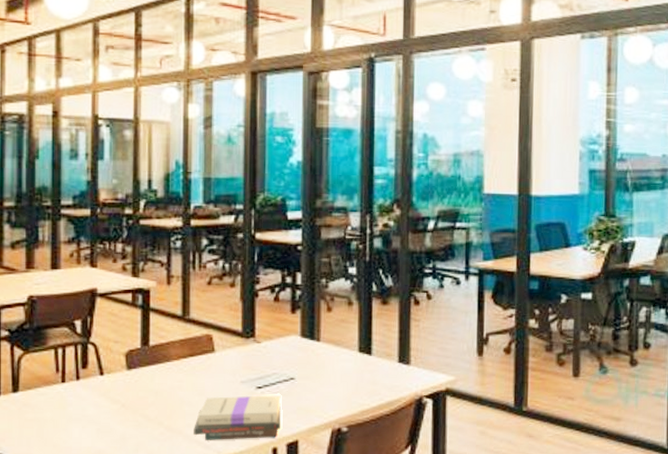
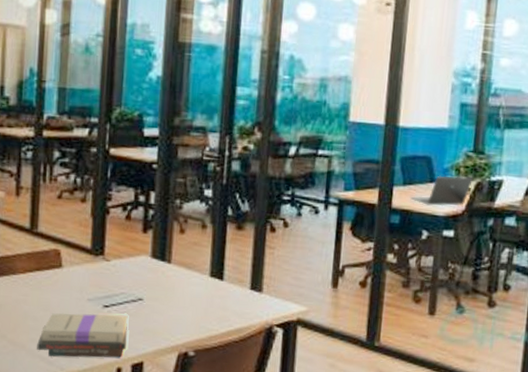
laptop: none [547,239,606,270] -> present [410,175,473,206]

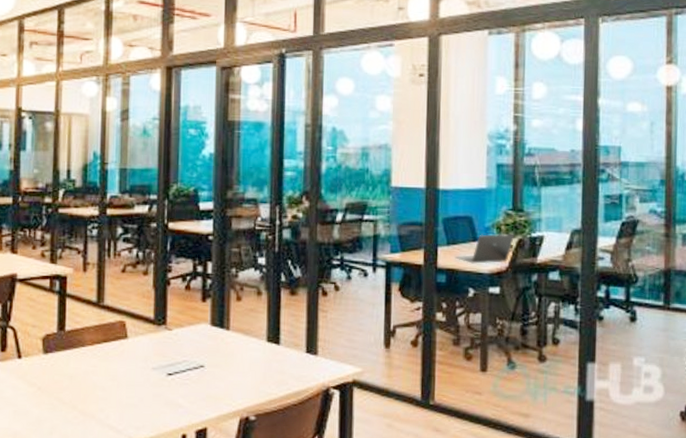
books: present [37,313,128,358] -> none [106,382,191,425]

